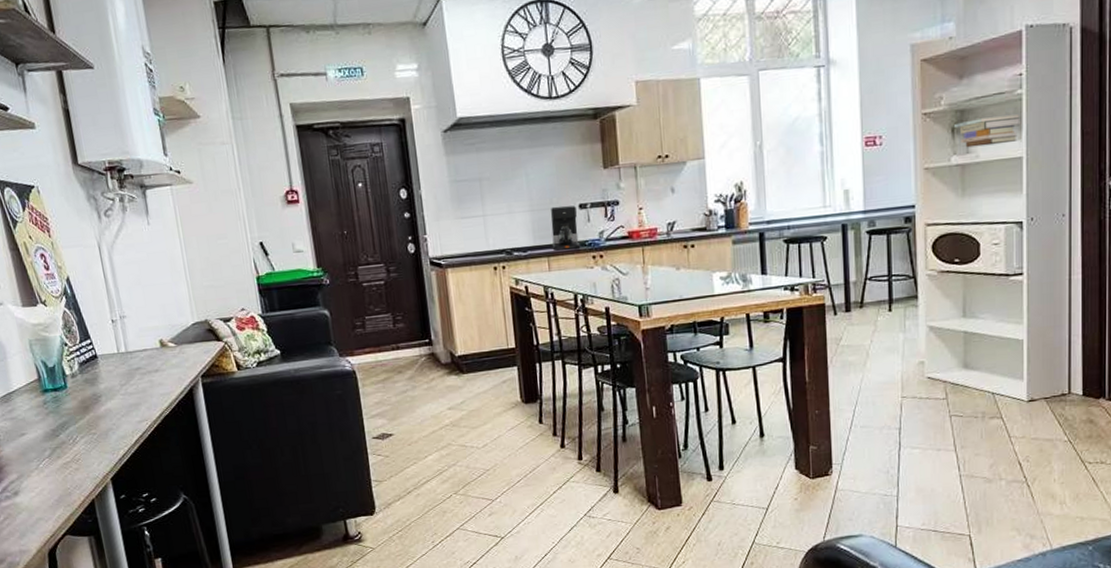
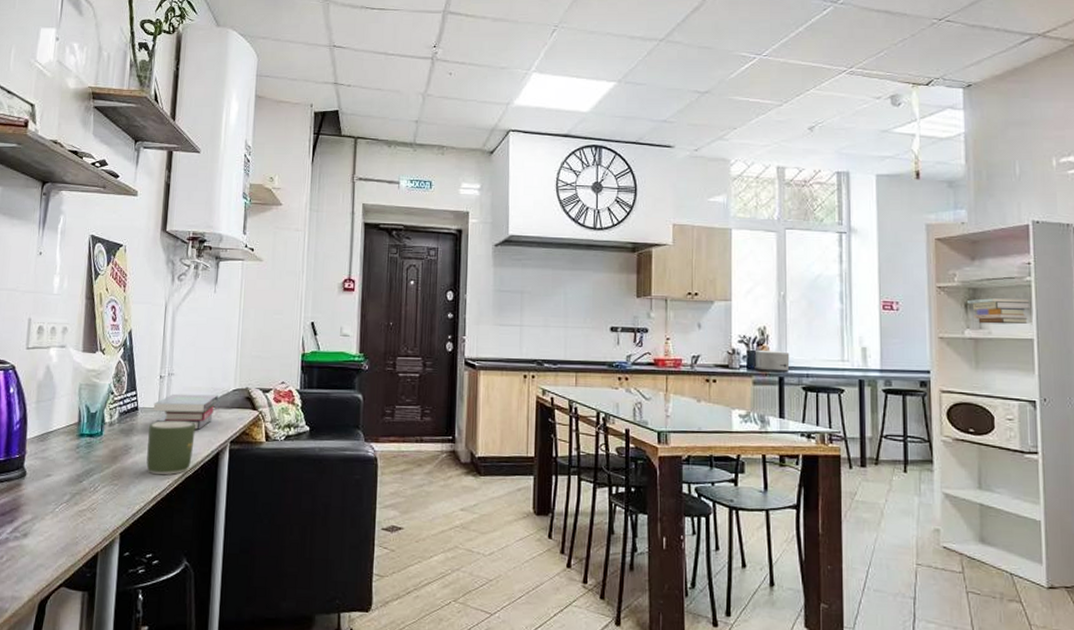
books: none [112,331,179,369] -> present [153,393,218,430]
mug: none [113,362,166,418] -> present [146,421,196,475]
coffee maker: present [550,205,581,252] -> none [581,326,608,369]
toaster: none [731,205,770,230] -> present [753,349,790,373]

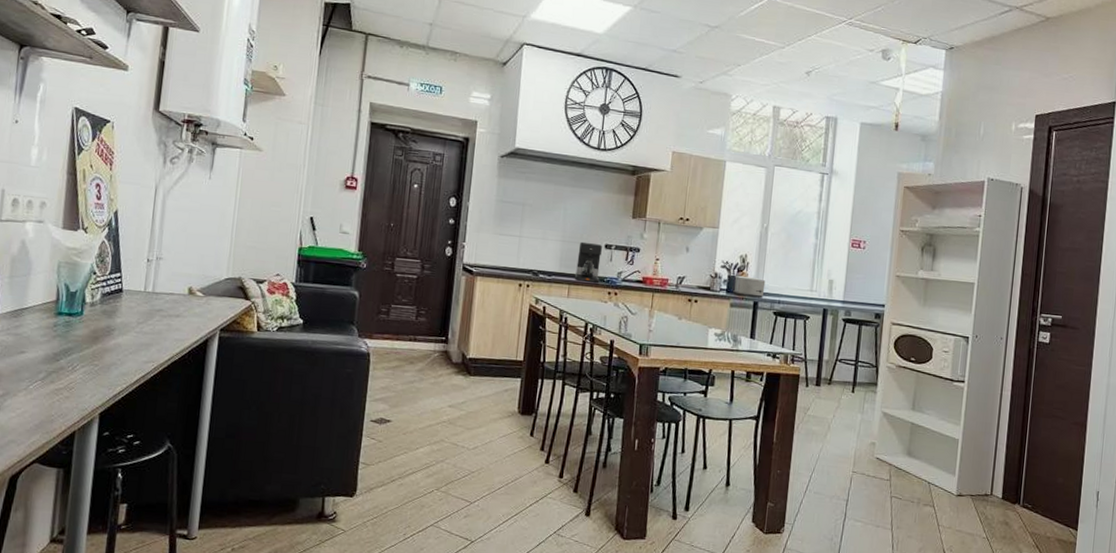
mug: present [146,421,196,475] -> none [130,304,184,358]
books: present [153,393,218,430] -> none [138,278,209,316]
coffee maker: none [581,326,608,369] -> present [574,241,602,284]
books: present [966,298,1030,325] -> none [923,244,976,269]

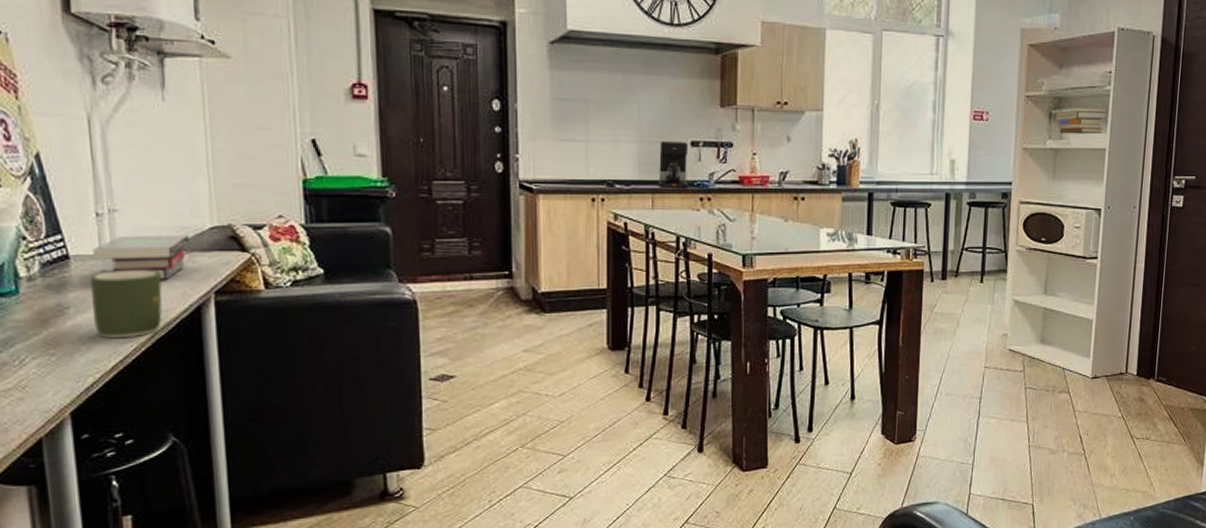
mug: none [130,304,184,358] -> present [90,270,162,339]
books: none [138,278,209,316] -> present [92,235,189,280]
toaster: present [732,275,766,298] -> none [843,164,880,188]
books: none [923,244,976,269] -> present [1051,108,1107,135]

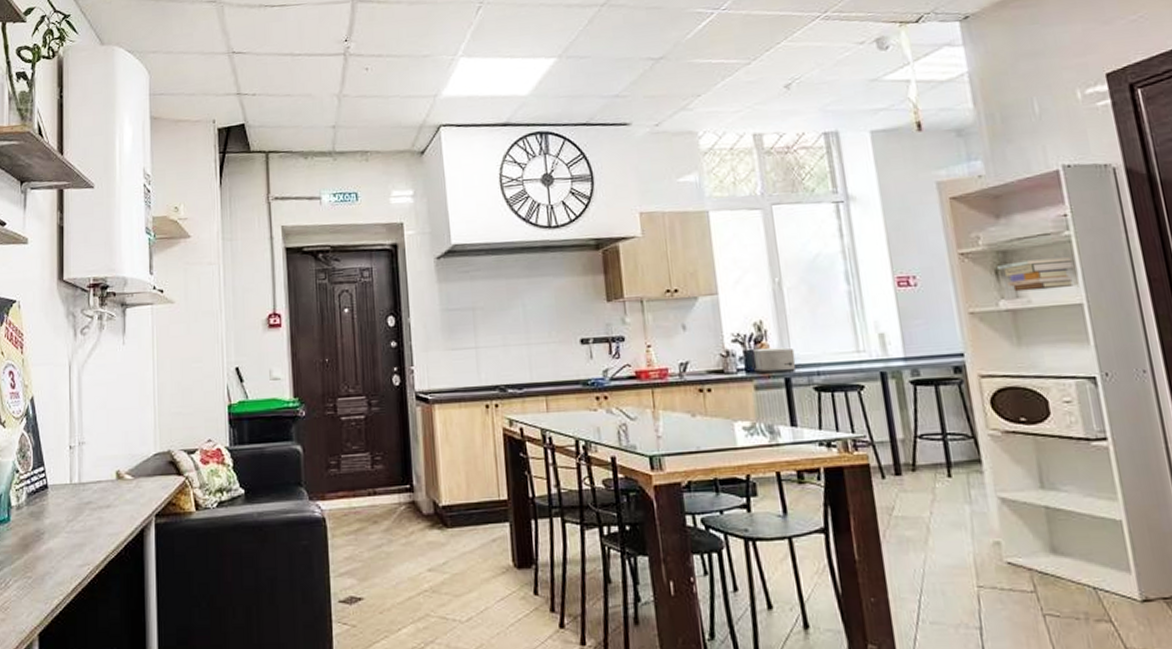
mug: present [90,270,162,339] -> none [62,496,115,562]
books: present [92,235,189,280] -> none [64,462,137,505]
coffee maker: present [658,140,689,189] -> none [548,339,583,391]
toaster: none [843,164,880,188] -> present [752,347,796,374]

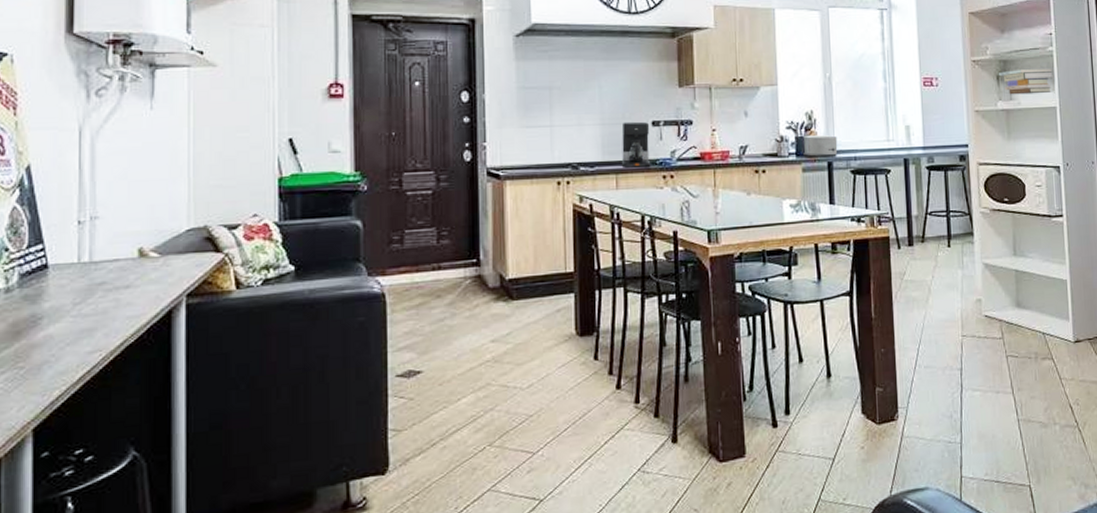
coffee maker: none [548,339,583,391] -> present [621,121,651,169]

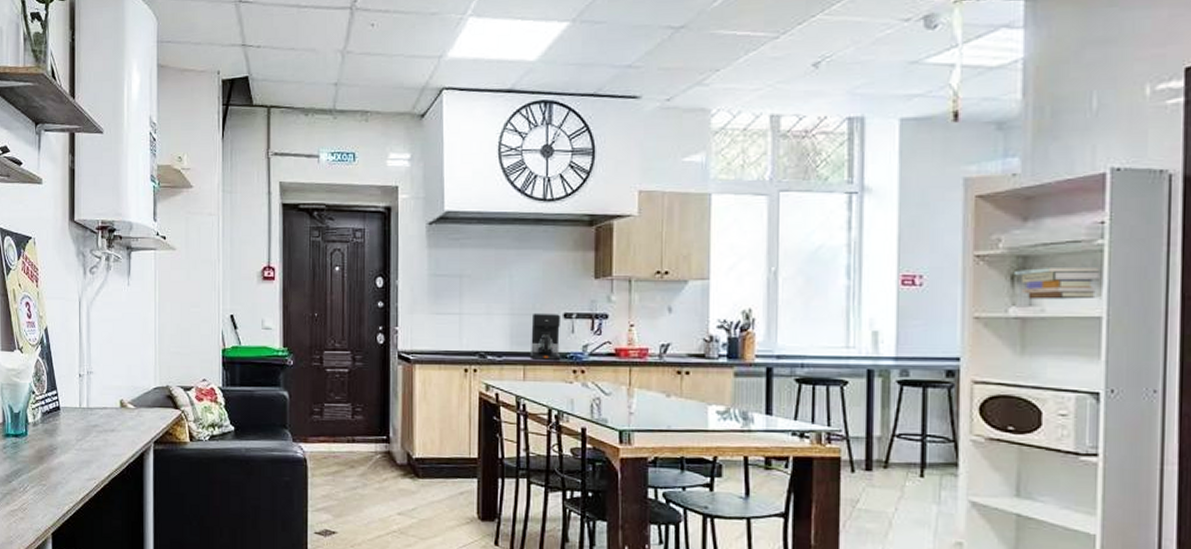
toaster: present [802,134,838,158] -> none [735,336,781,363]

